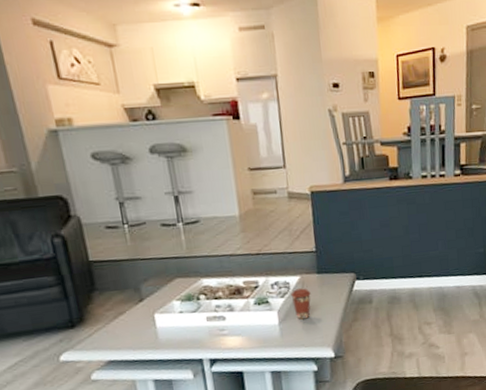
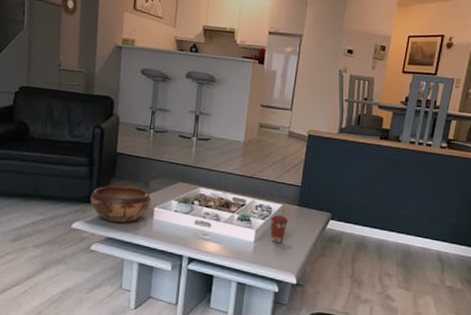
decorative bowl: none [72,296,149,344] -> present [90,185,152,224]

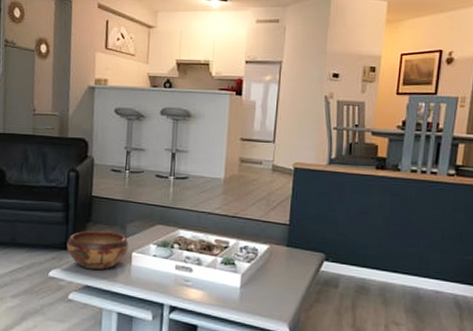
coffee cup: present [270,215,288,244] -> none [257,257,277,289]

